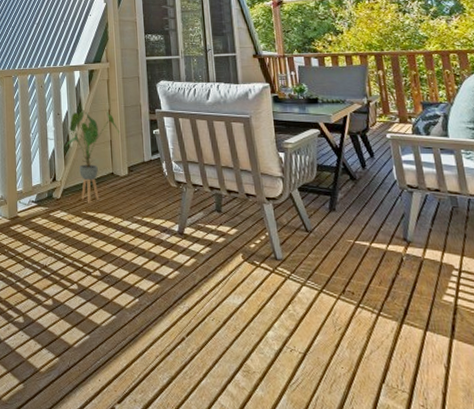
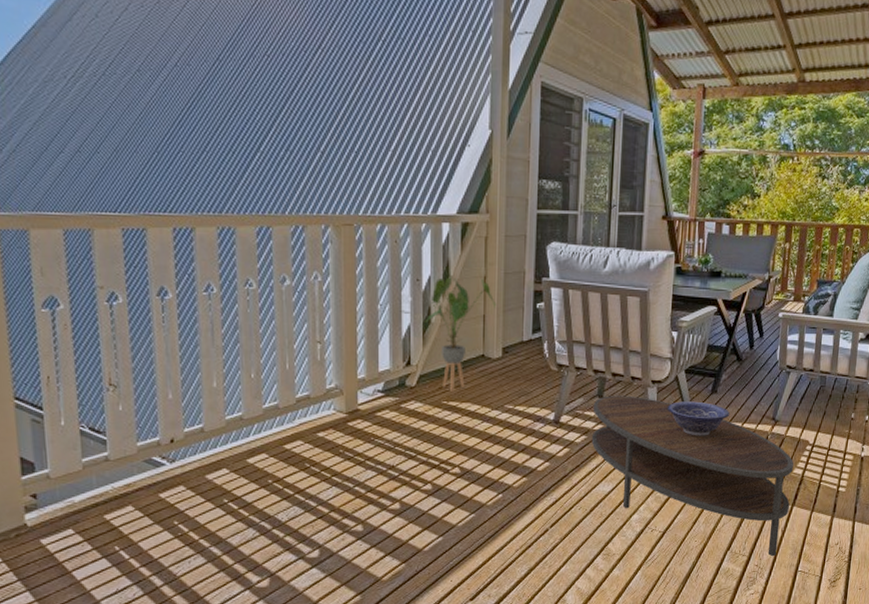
coffee table: none [213,211,449,398] -> present [591,395,794,557]
decorative bowl: none [285,218,354,254] -> present [666,401,730,436]

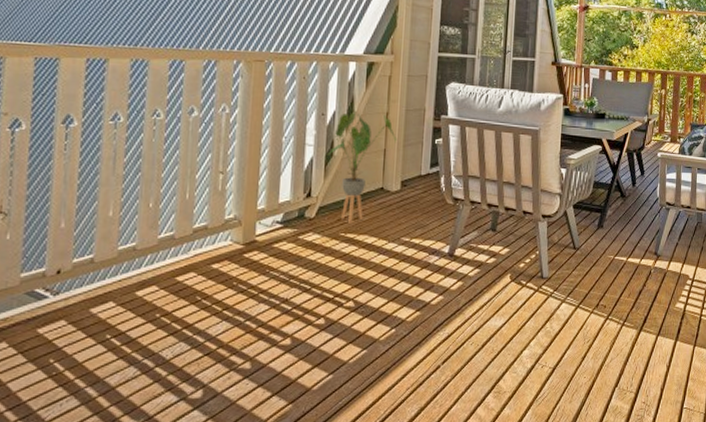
coffee table: present [591,395,794,557] -> none [484,229,675,393]
decorative bowl: present [666,401,730,436] -> none [556,236,615,270]

